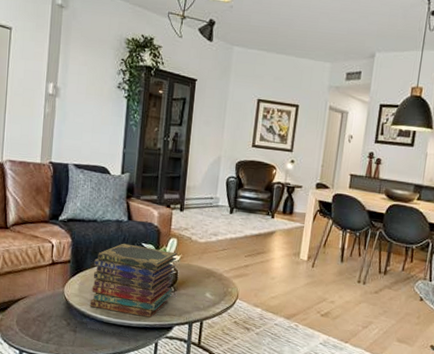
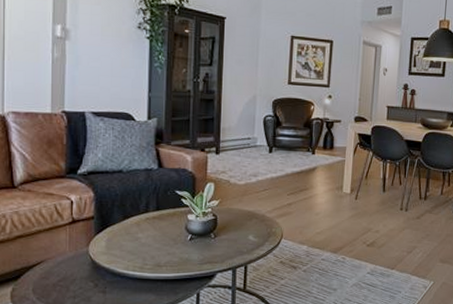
book stack: present [89,243,178,318] -> none [120,192,216,268]

